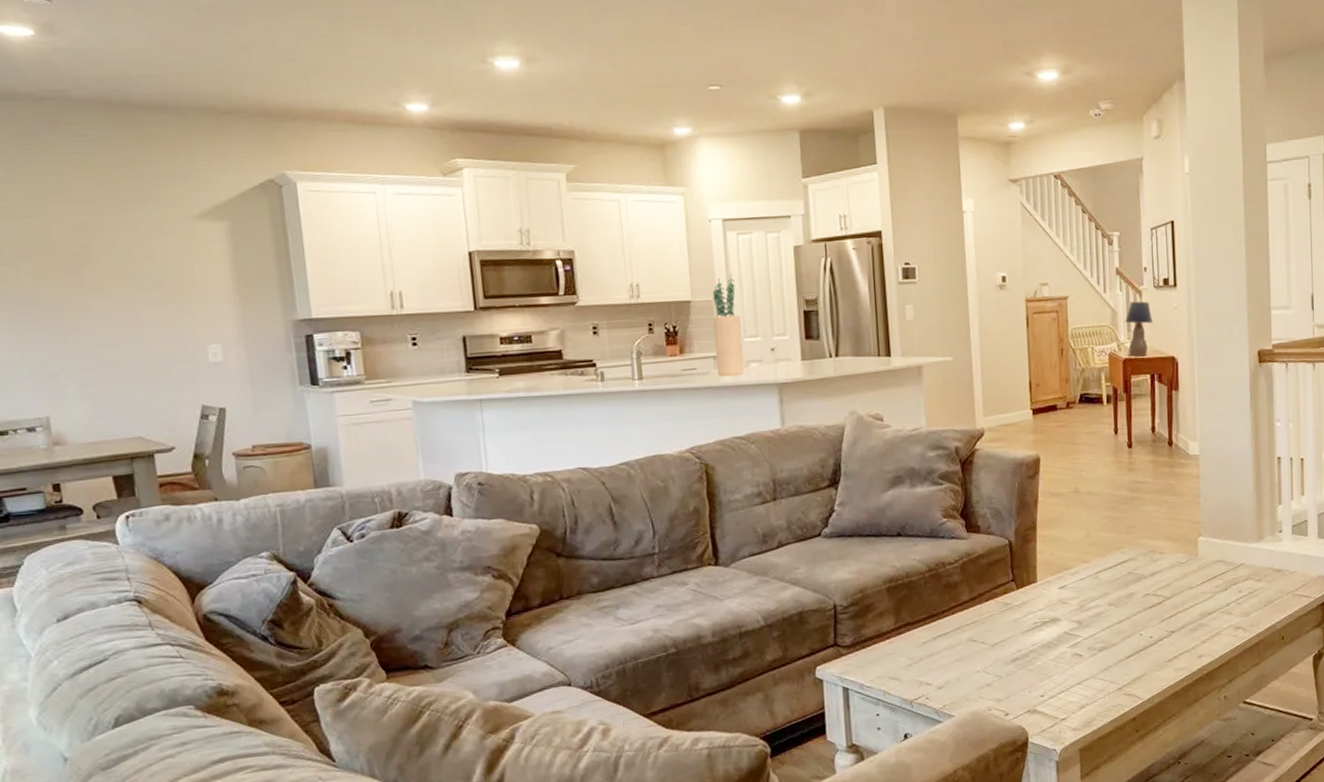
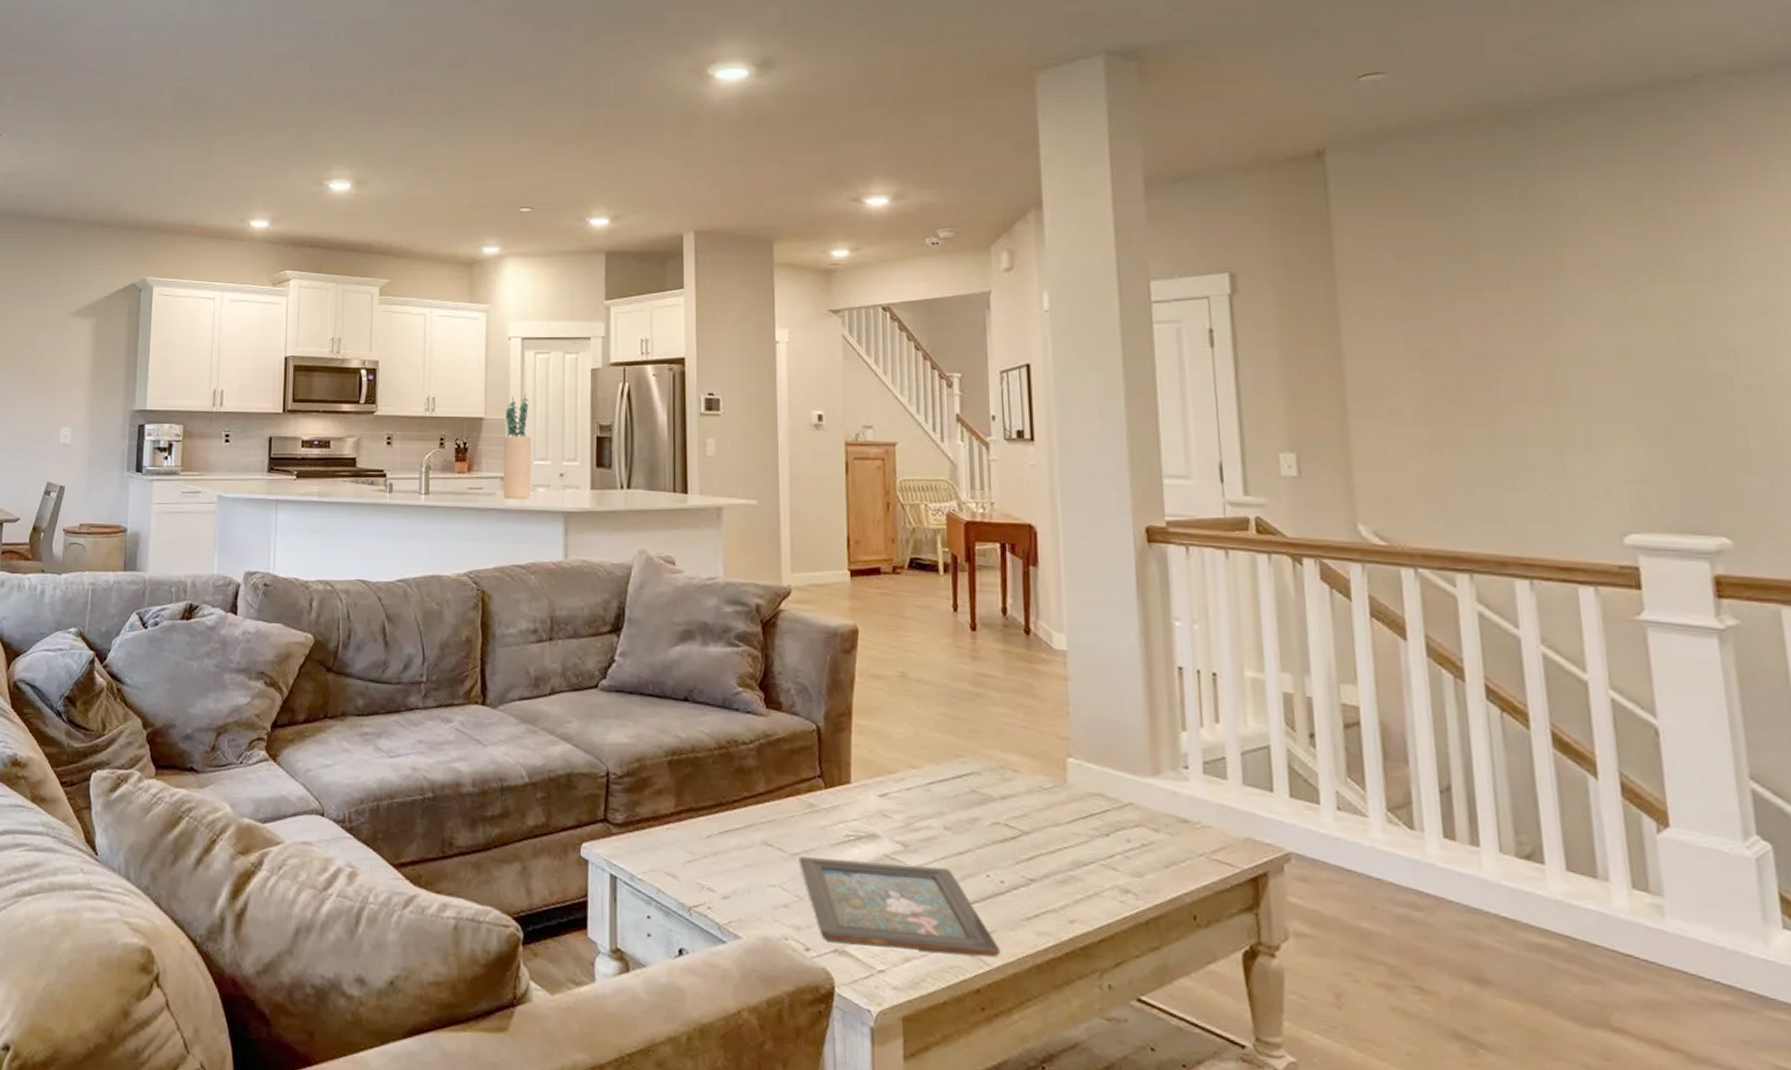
decorative tray: none [997,634,1150,705] -> present [799,857,1001,957]
table lamp: present [1125,300,1154,357] -> none [967,454,1004,521]

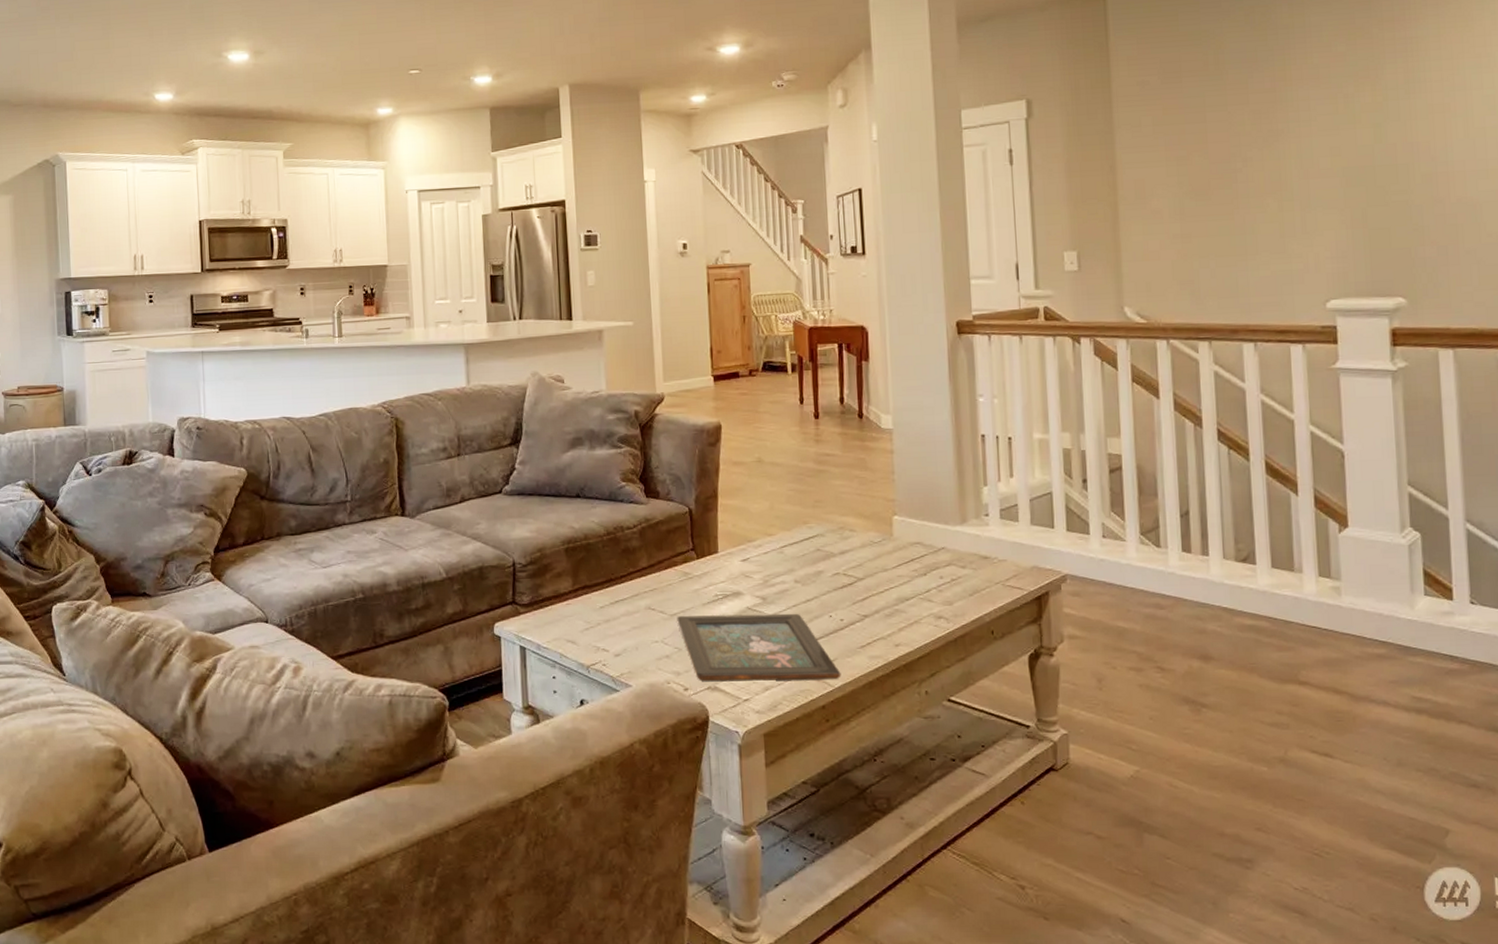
vase: present [503,393,531,500] -> none [406,240,434,336]

